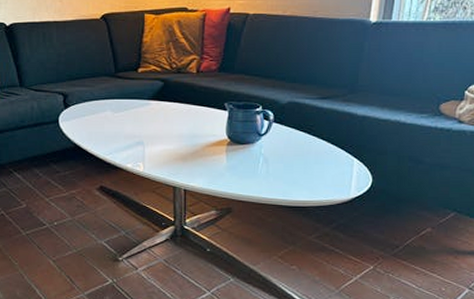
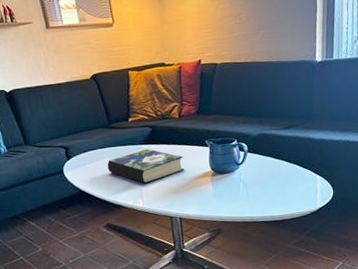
book: none [108,105,197,146] -> present [107,148,185,184]

